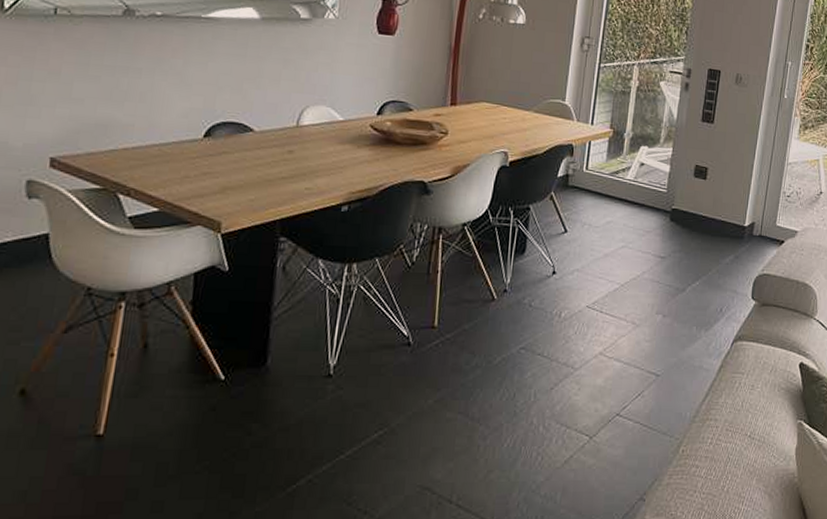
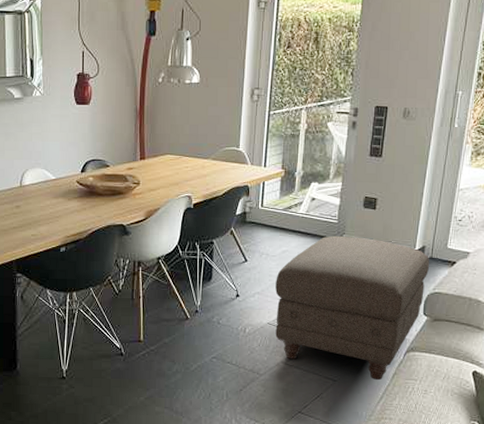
ottoman: none [594,206,759,375] -> present [275,235,430,381]

